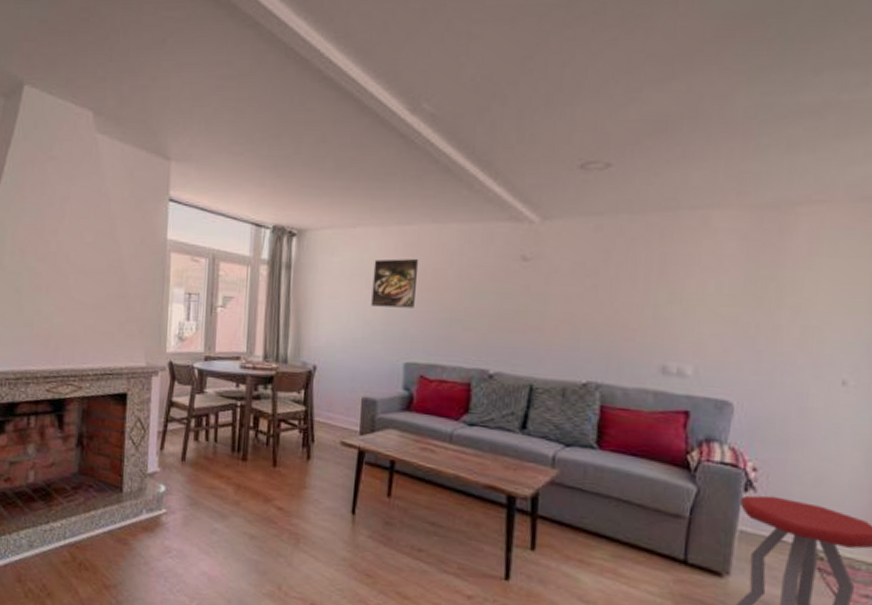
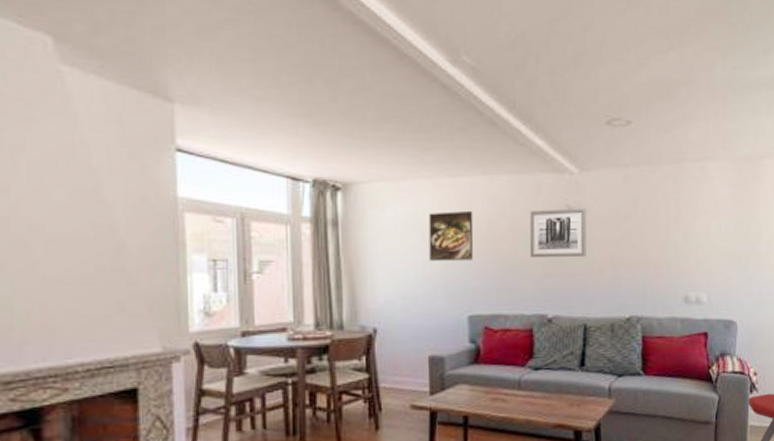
wall art: none [476,259,546,312] -> present [530,208,587,258]

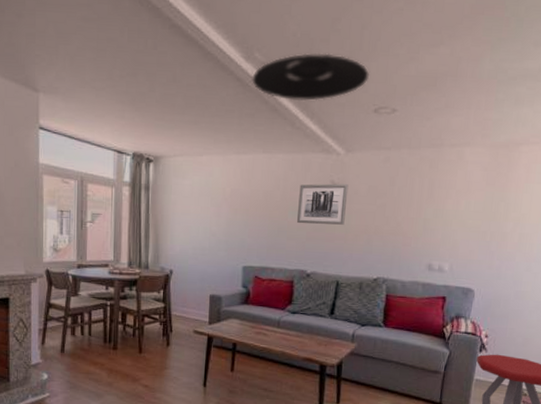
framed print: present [428,210,474,261] -> none [216,182,253,223]
ceiling light: none [461,57,597,112] -> present [252,53,369,101]

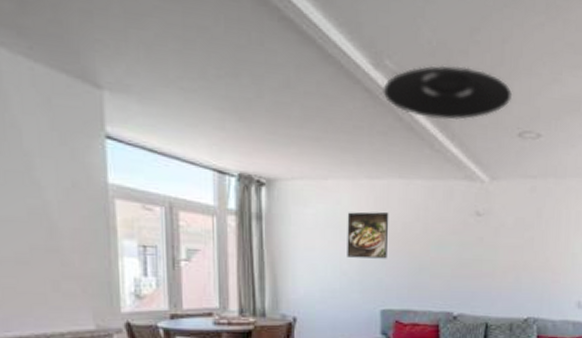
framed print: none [216,182,253,223] -> present [347,211,389,259]
wall art: present [297,183,349,225] -> none [441,214,495,261]

